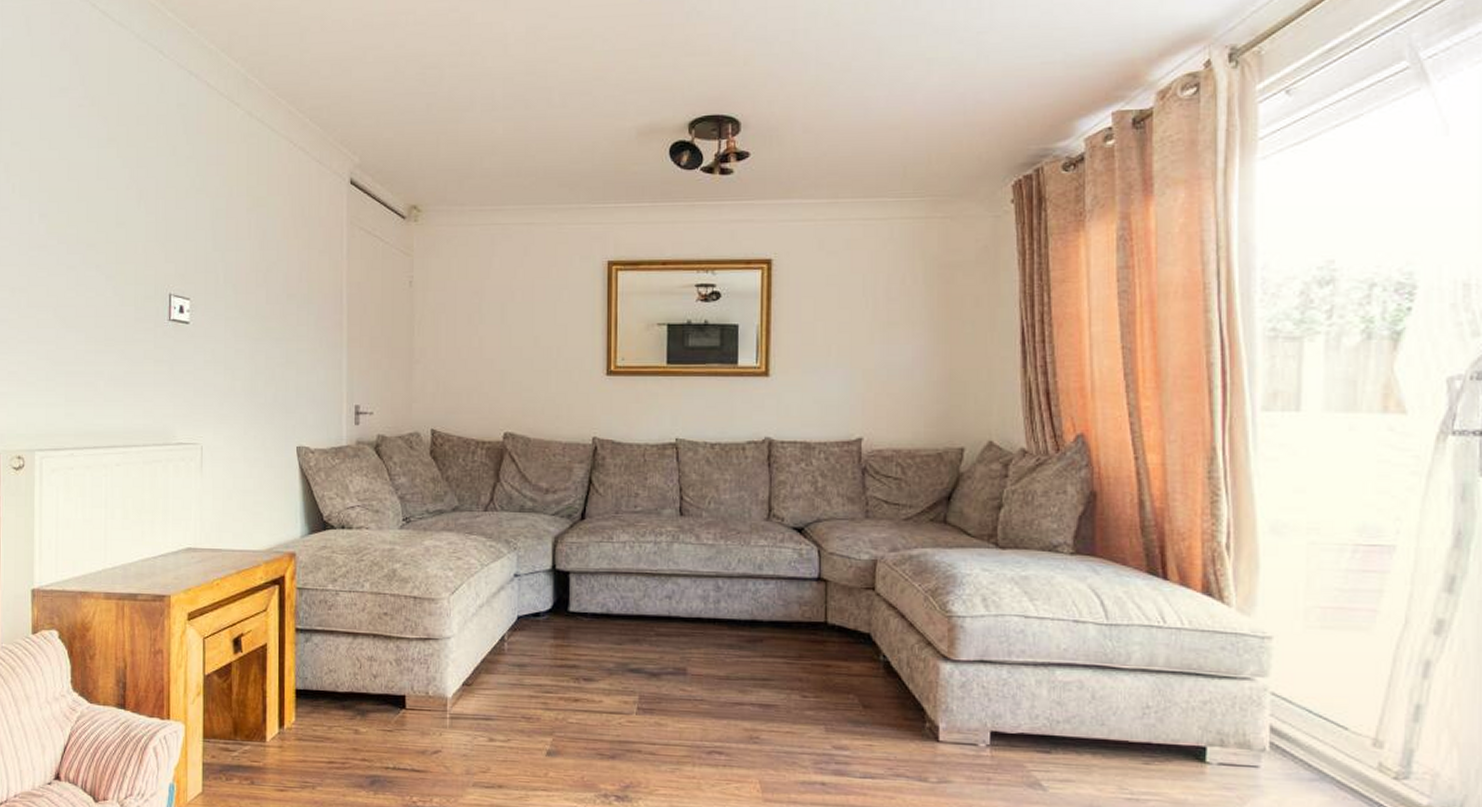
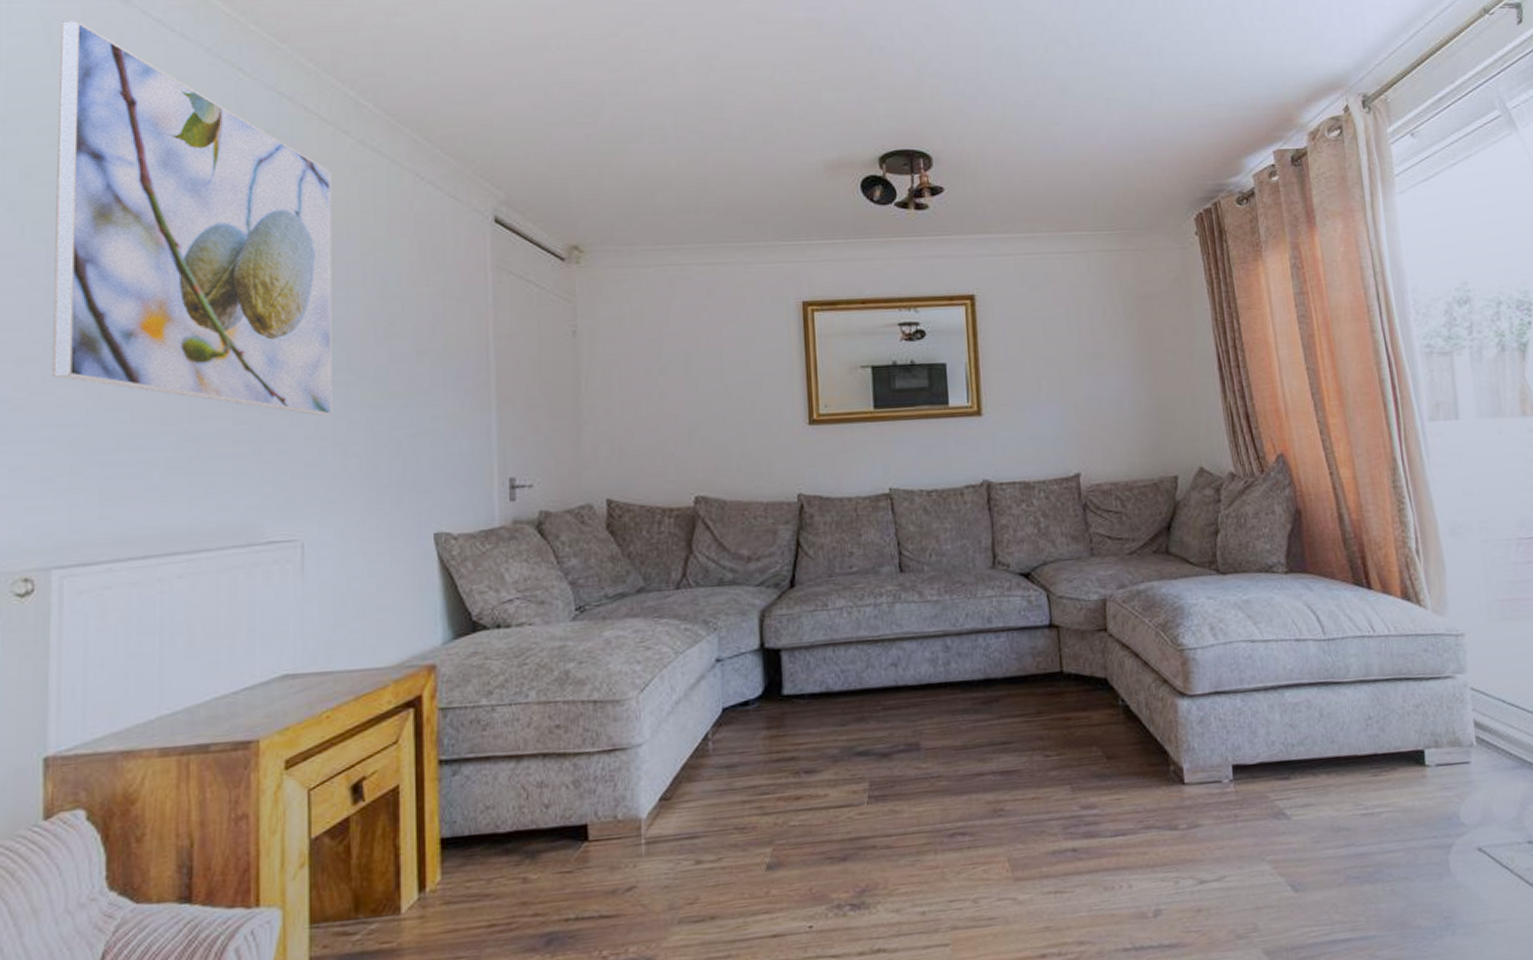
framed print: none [33,15,227,345] -> present [51,21,332,416]

